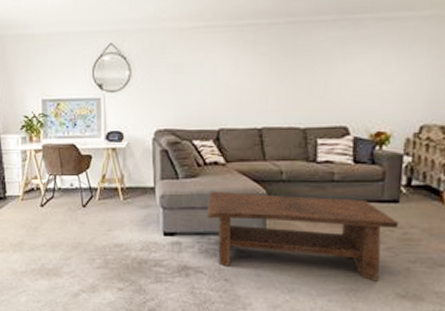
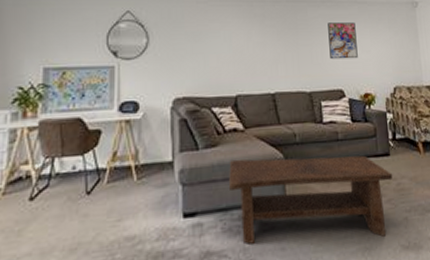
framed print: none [335,45,377,92] -> present [328,22,358,60]

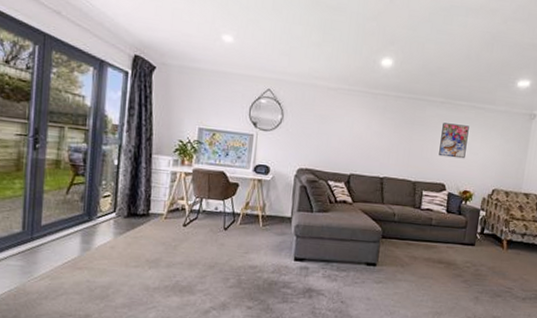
coffee table: present [229,155,393,245] -> none [333,224,474,307]

